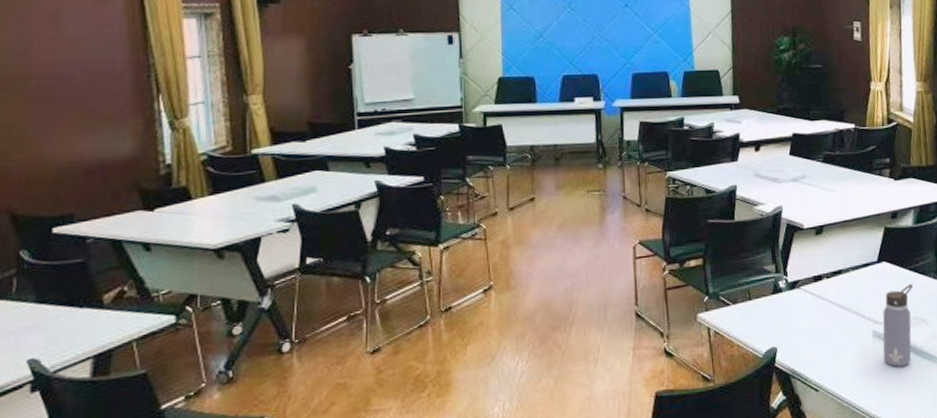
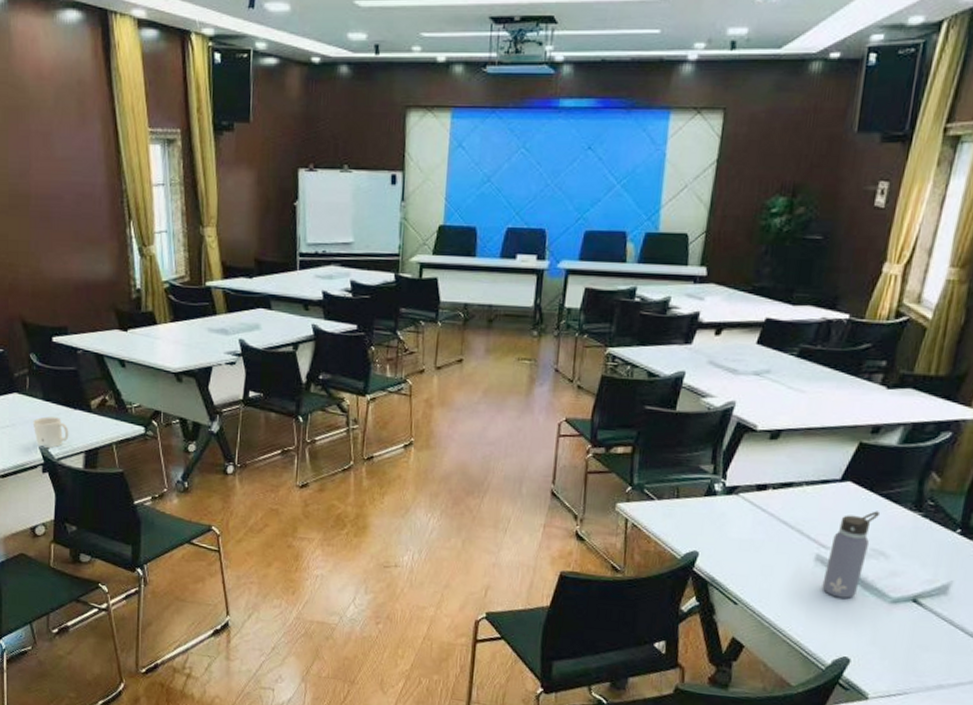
mug: none [19,321,72,362] -> present [32,416,69,449]

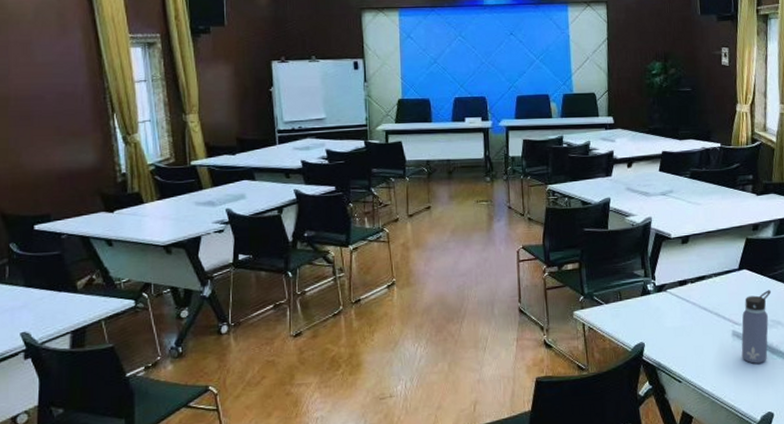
mug: present [32,416,69,449] -> none [13,302,54,335]

